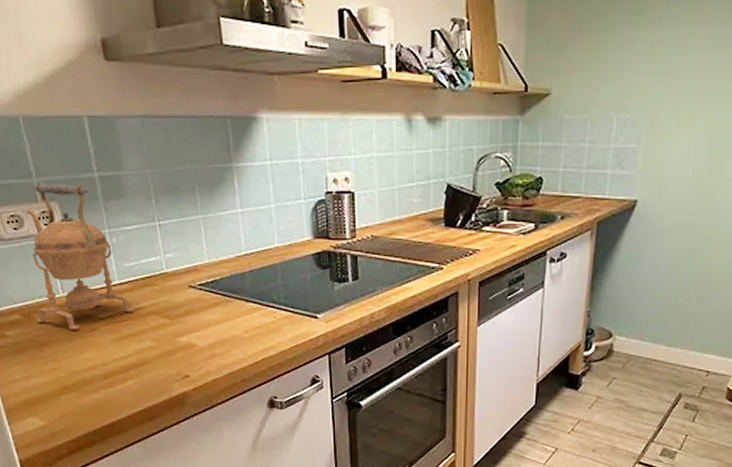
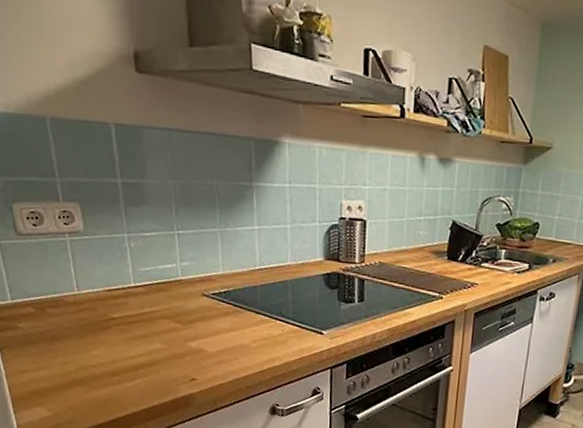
kettle: present [26,182,134,330] -> none [47,182,147,328]

